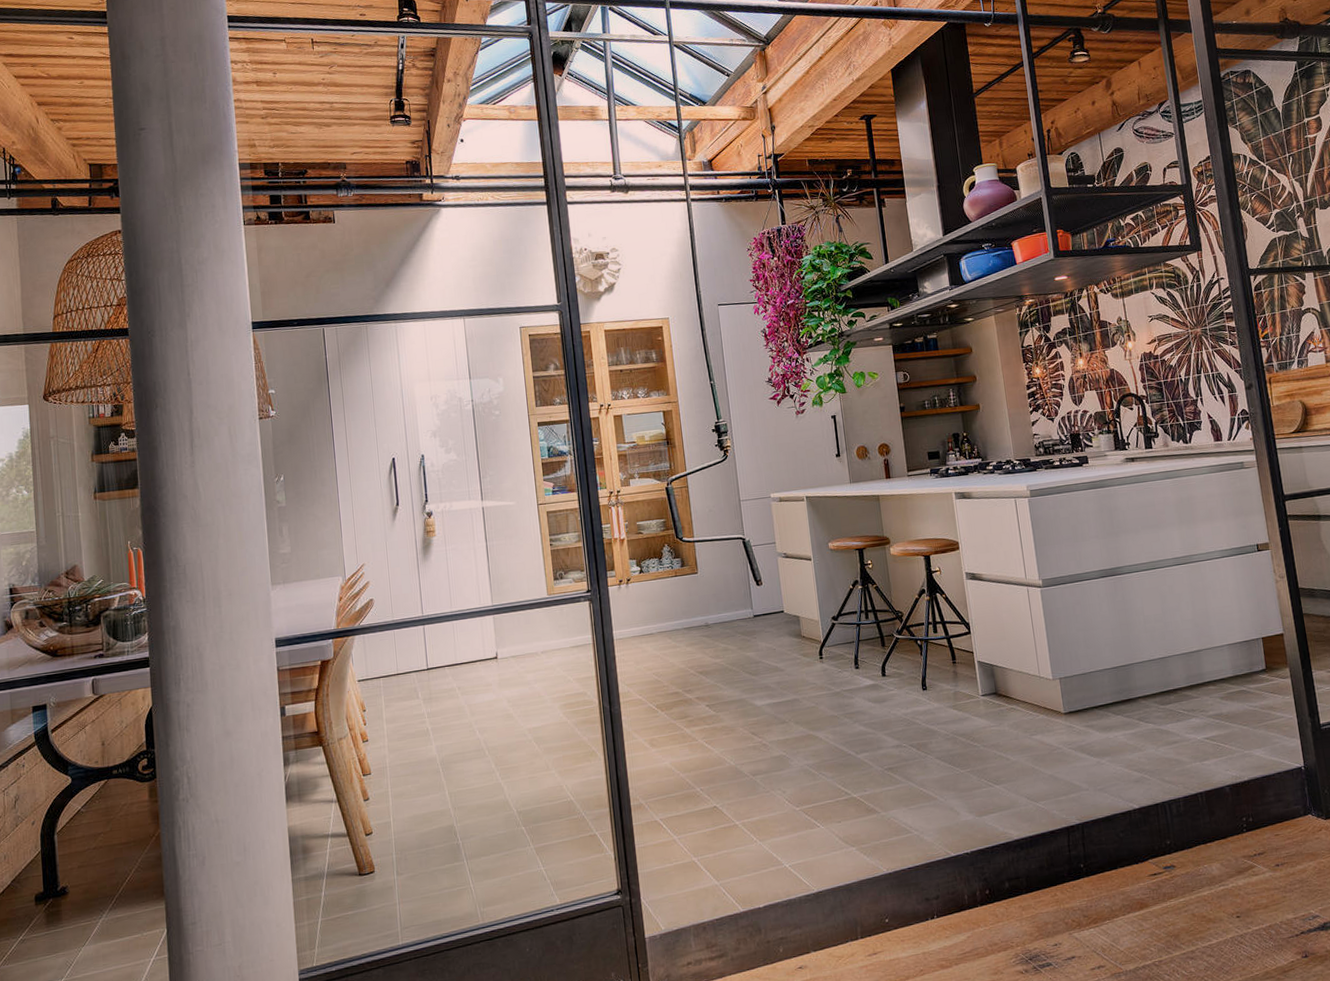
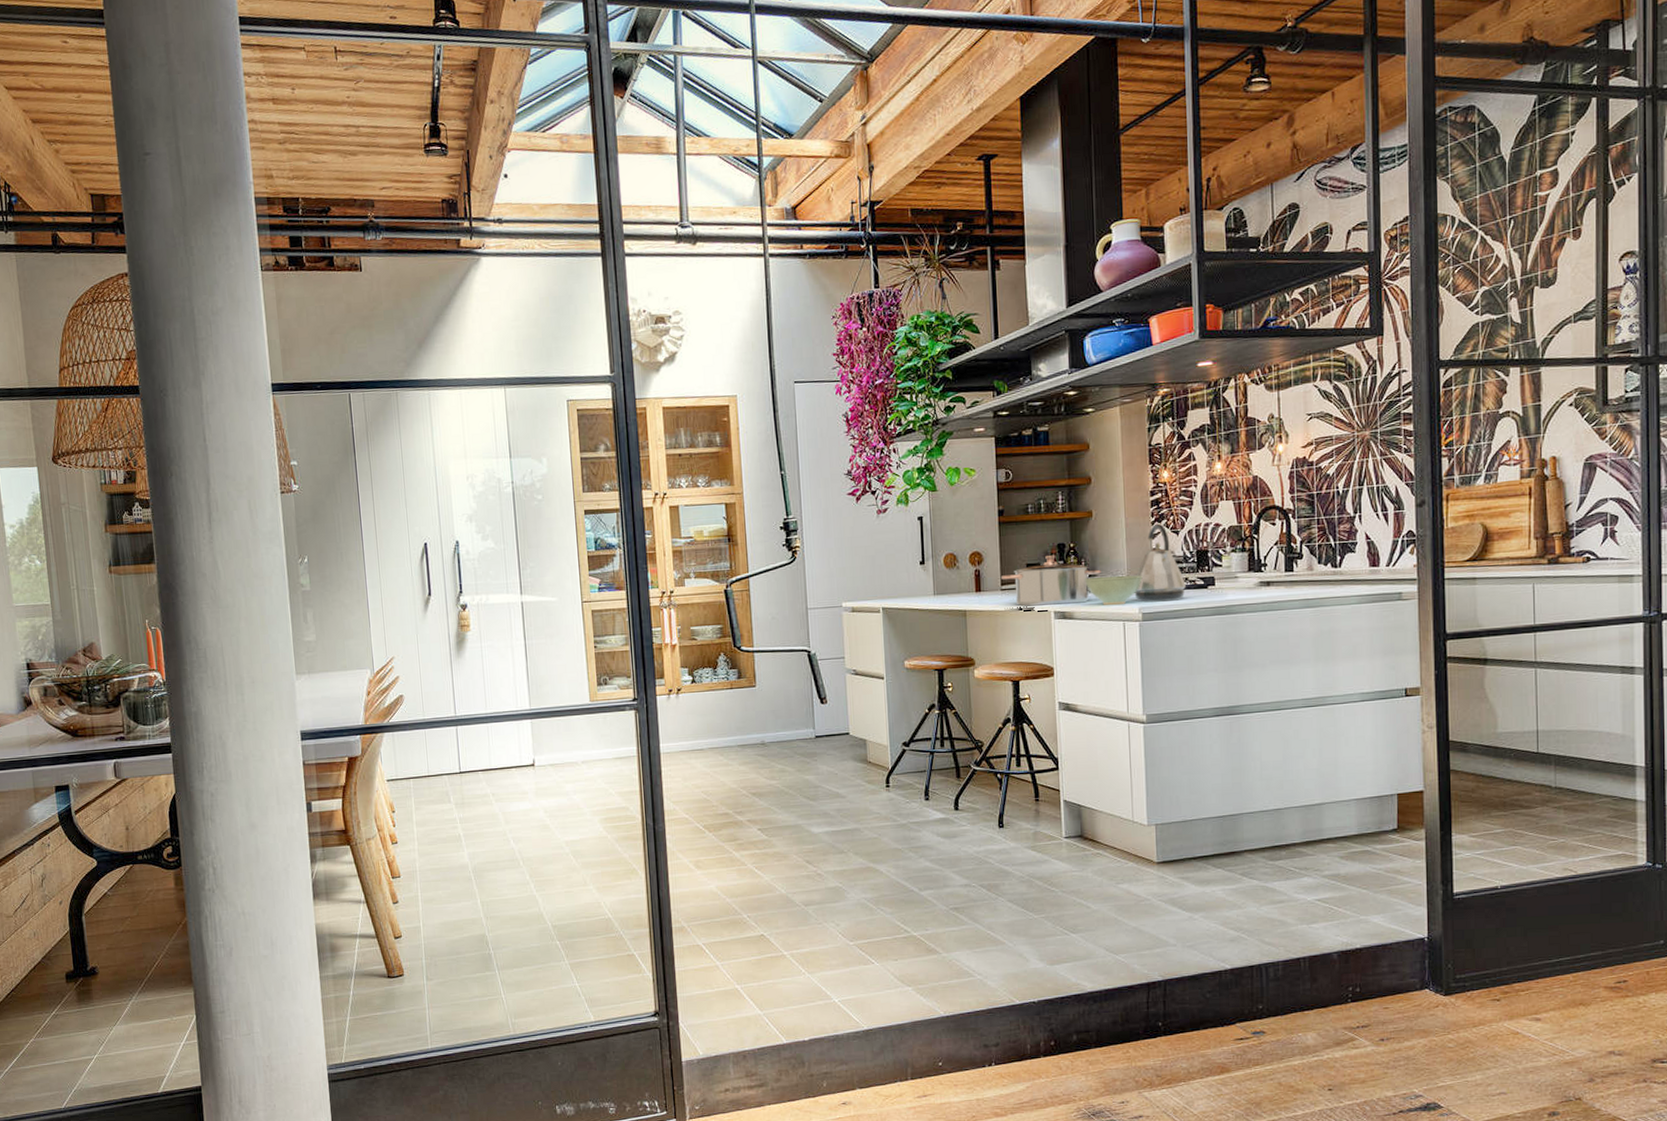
cooking pot: none [906,443,992,489] -> present [1000,554,1101,607]
bowl: none [978,457,1027,486] -> present [1085,575,1143,606]
kettle: none [1021,412,1064,481] -> present [1134,523,1186,603]

